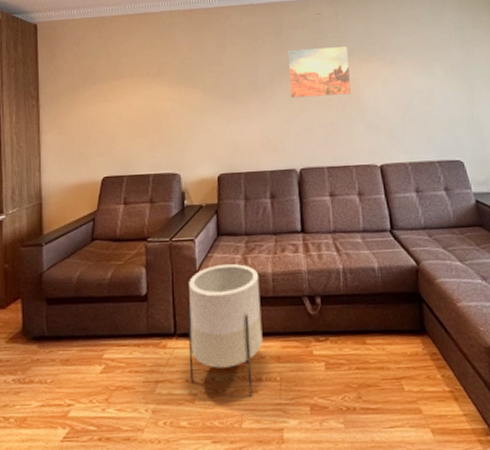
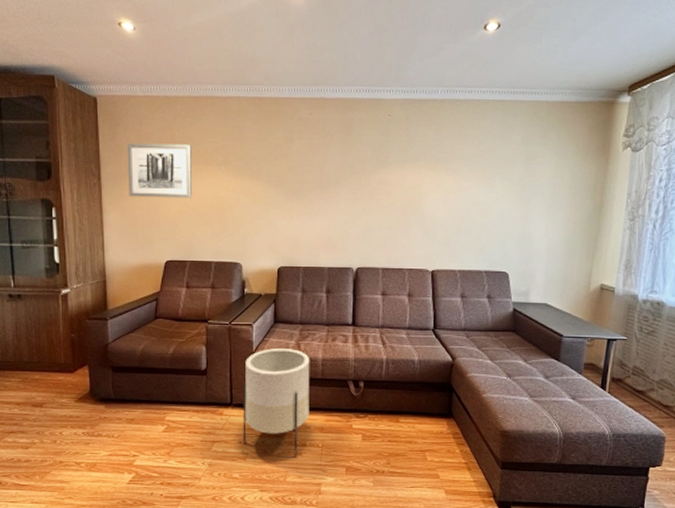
wall art: none [64,59,129,115] -> present [127,143,193,198]
wall art: present [287,46,351,98] -> none [354,151,416,200]

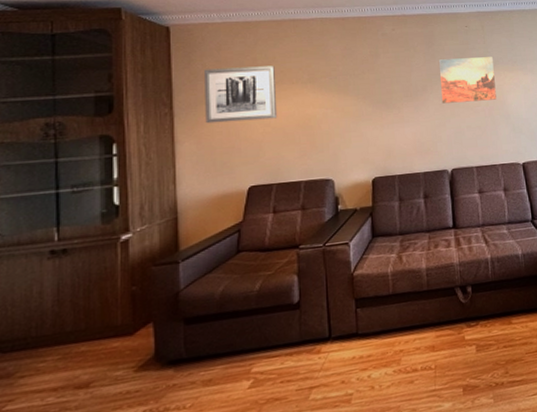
planter: present [243,349,310,458] -> none [342,262,418,388]
wall art: none [354,151,416,200] -> present [439,57,497,104]

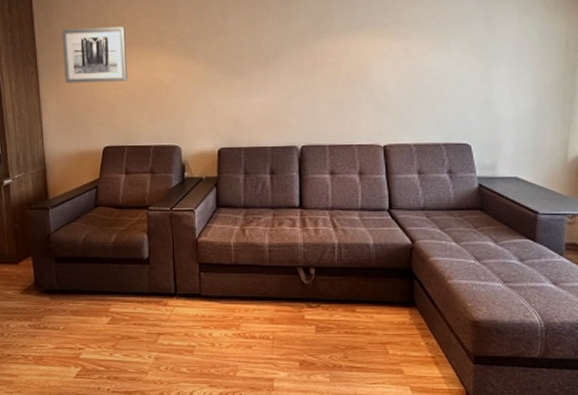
wall art: present [439,57,497,104] -> none [294,19,360,73]

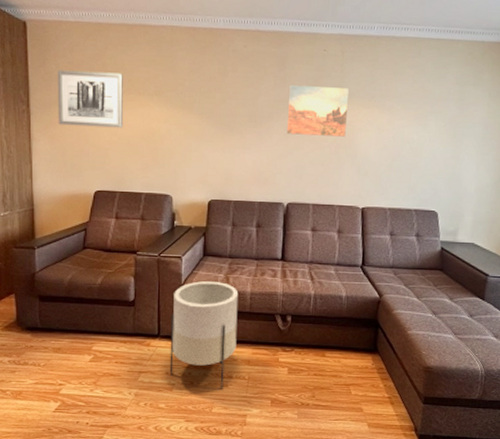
planter: none [187,235,258,351] -> present [169,281,239,389]
wall art: none [294,19,360,73] -> present [286,85,350,137]

